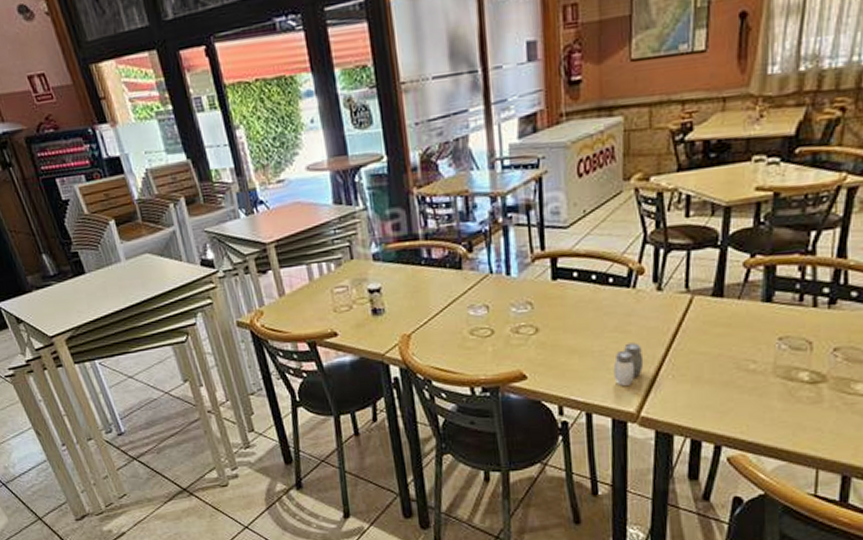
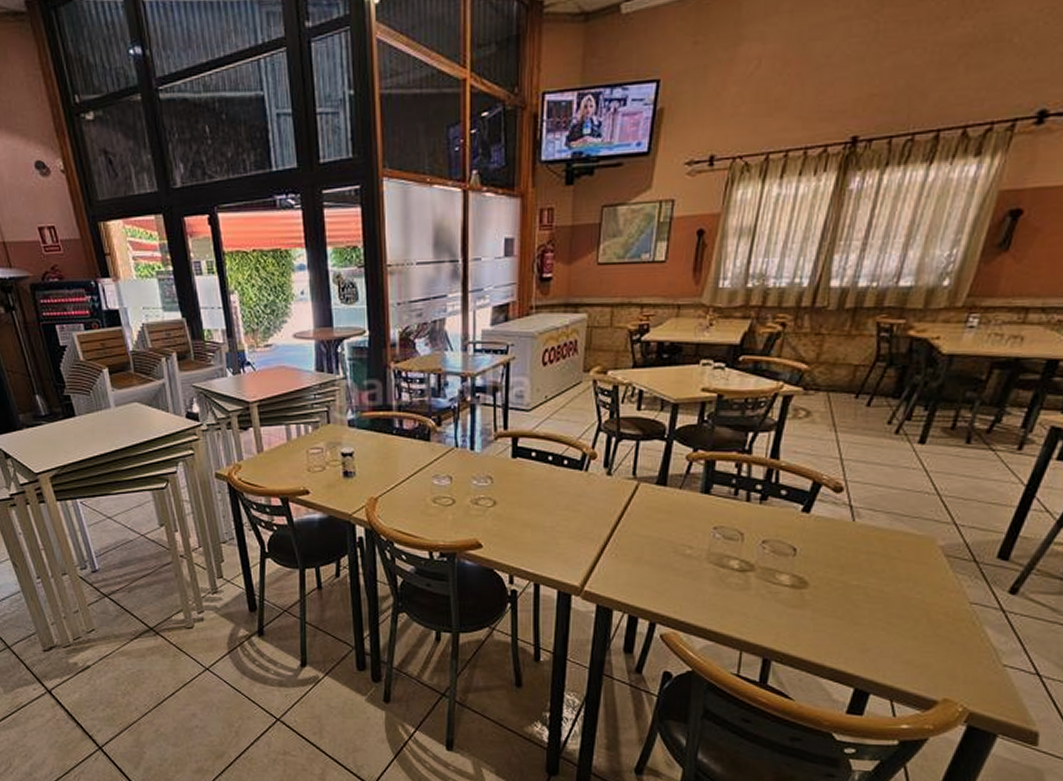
salt and pepper shaker: present [613,342,644,386] -> none [562,521,591,560]

